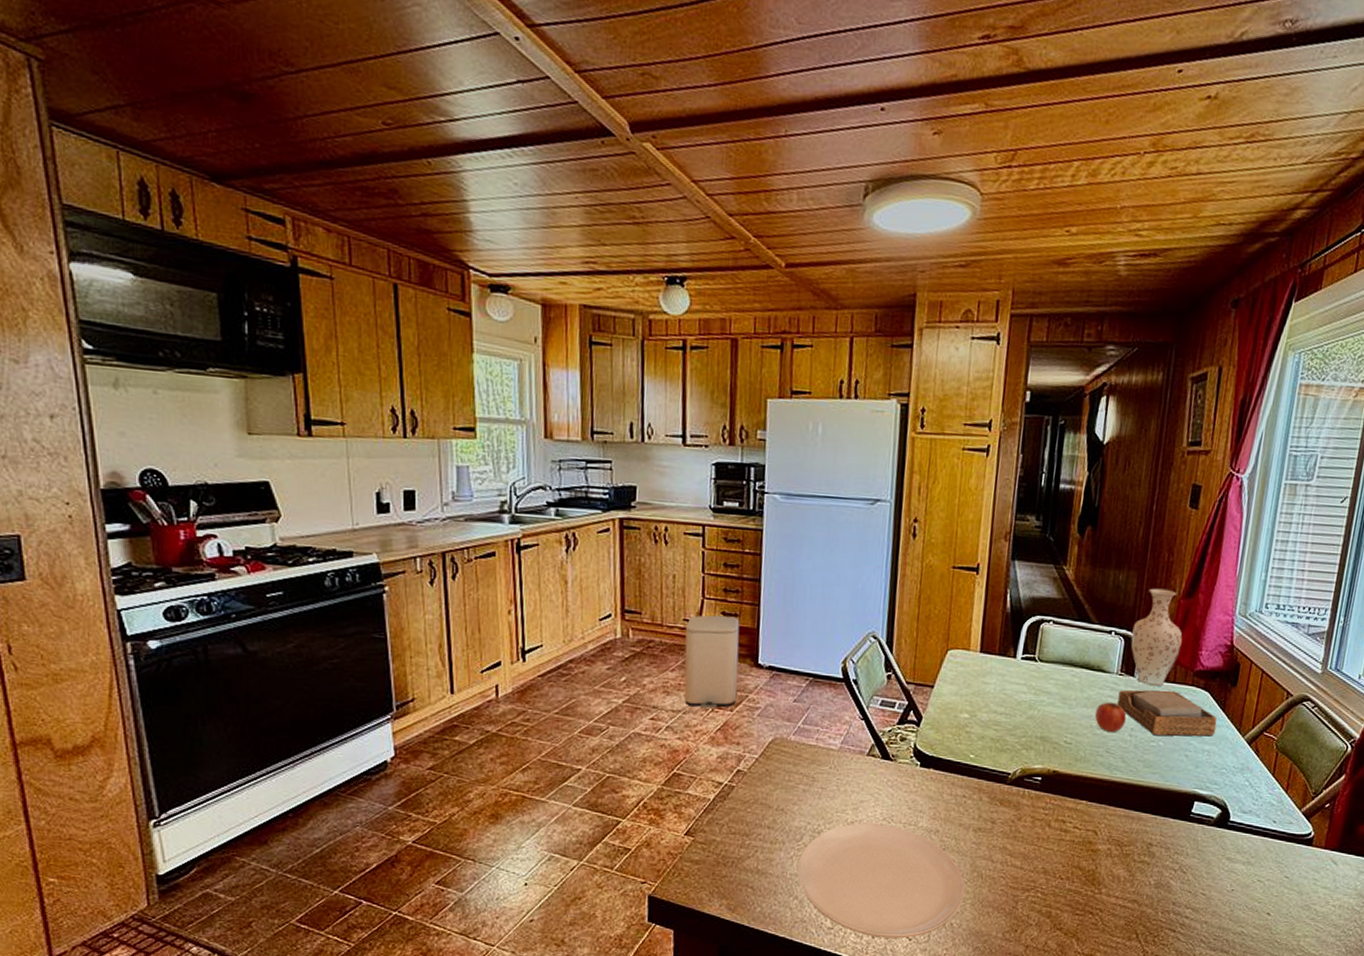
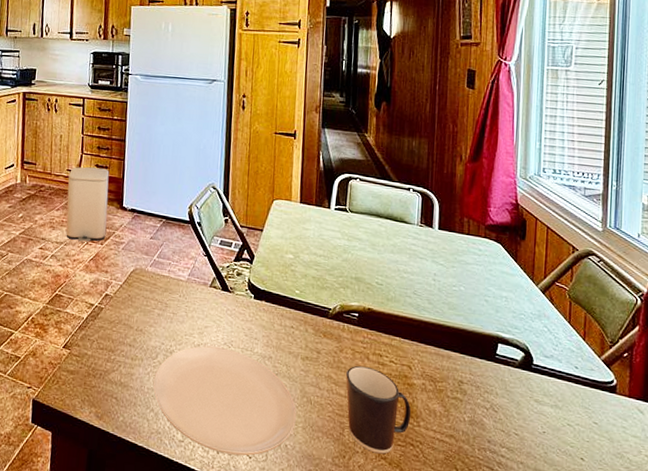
mug: none [1022,834,1093,925] -> present [346,365,412,454]
fruit: present [1095,702,1127,732] -> none [401,249,429,276]
napkin holder: present [1117,689,1217,737] -> none [420,239,511,284]
vase: present [1131,588,1183,687] -> none [427,153,472,238]

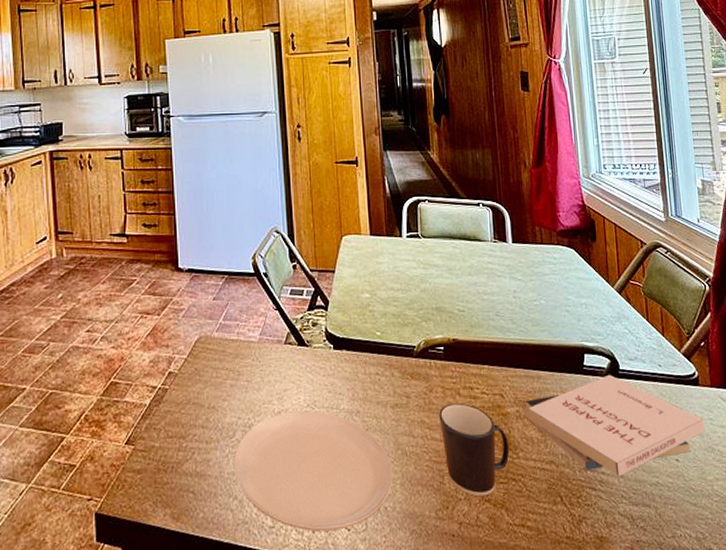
pedal bin: present [66,167,110,243] -> none [112,227,163,316]
books: none [428,366,617,462] -> present [522,374,705,476]

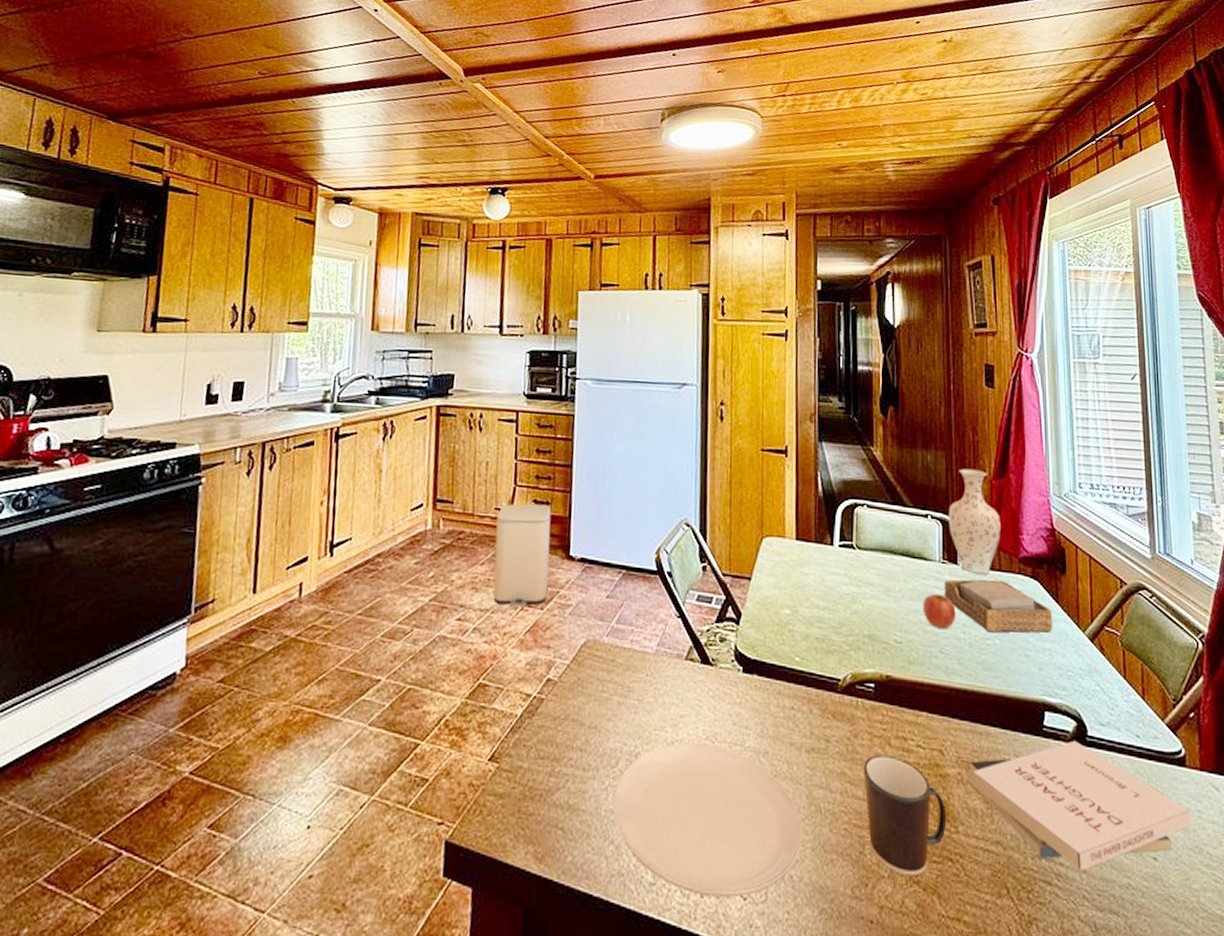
pedal bin: none [112,227,163,316] -> present [493,503,552,608]
fruit: none [480,268,508,296] -> present [923,593,956,628]
vase: none [496,161,541,250] -> present [948,468,1001,576]
napkin holder: none [496,251,588,295] -> present [944,579,1053,633]

